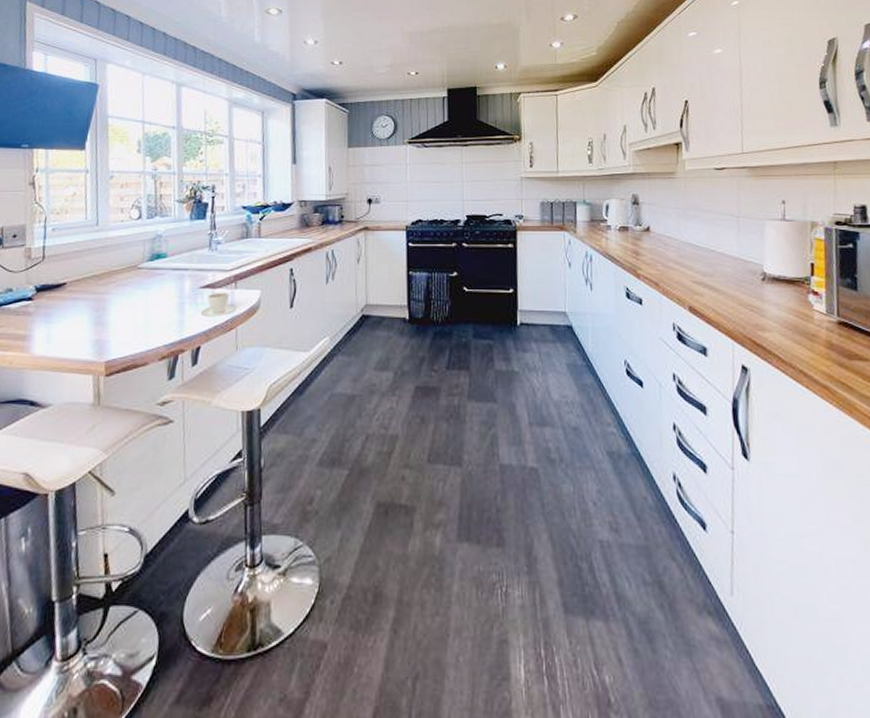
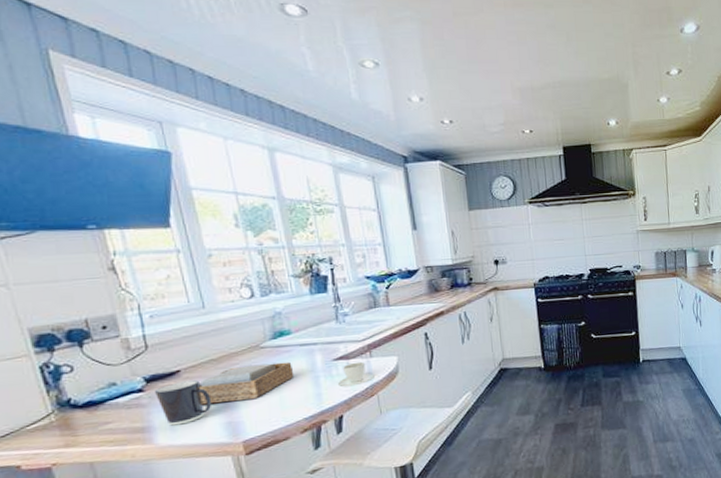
mug: none [41,294,87,337] -> present [155,380,212,426]
napkin holder: none [77,285,163,320] -> present [199,361,295,405]

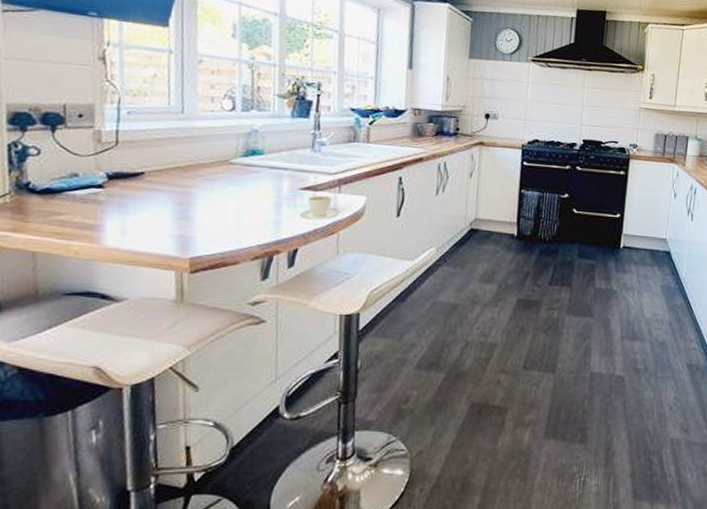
mug: present [155,380,212,426] -> none [114,184,169,229]
napkin holder: present [199,361,295,405] -> none [157,179,258,216]

